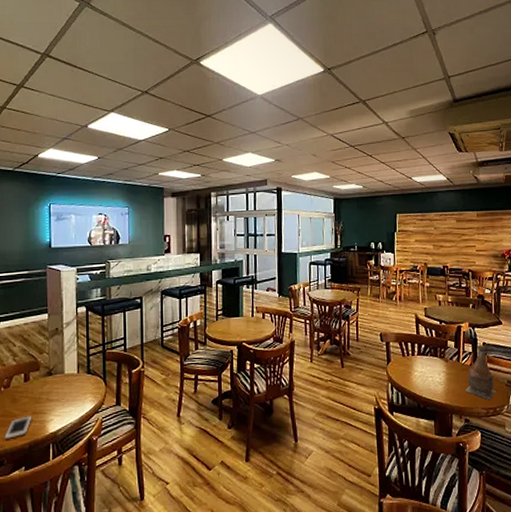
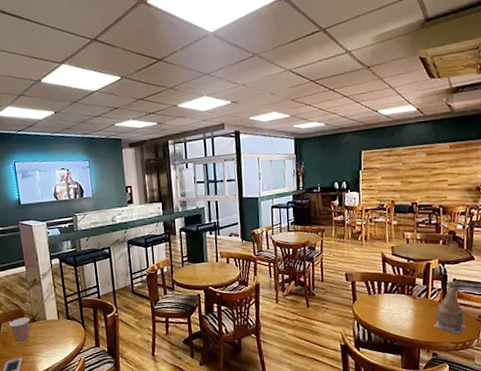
coffee cup: none [22,370,45,399] -> present [9,317,30,343]

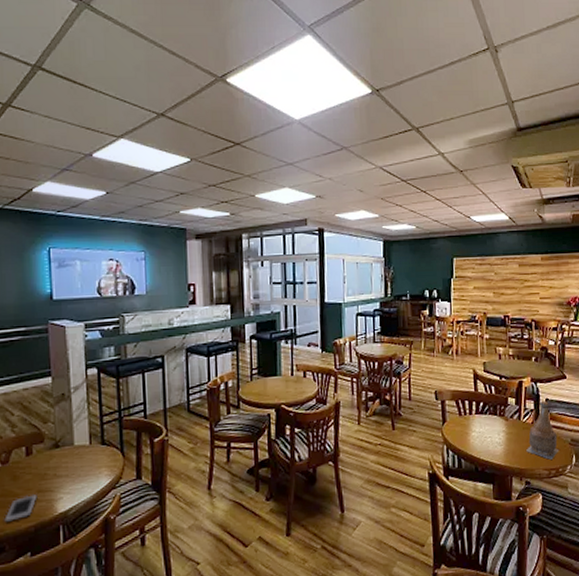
coffee cup: present [9,317,30,343] -> none [23,442,51,476]

